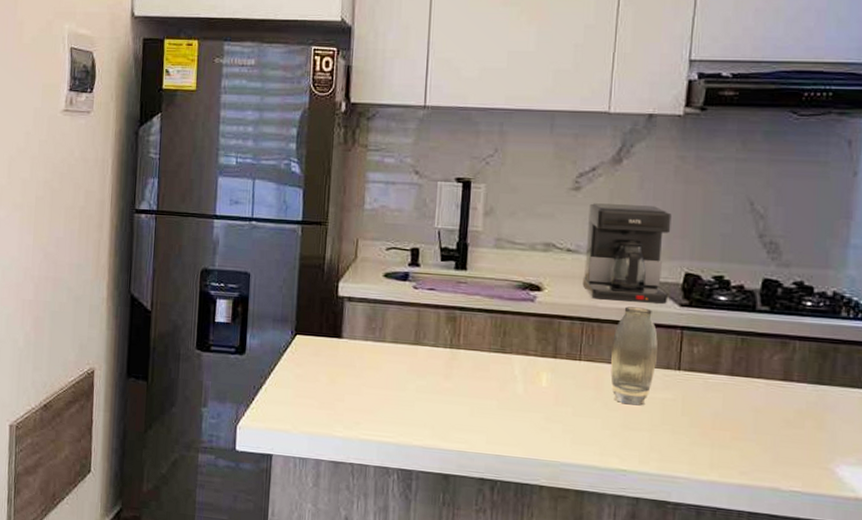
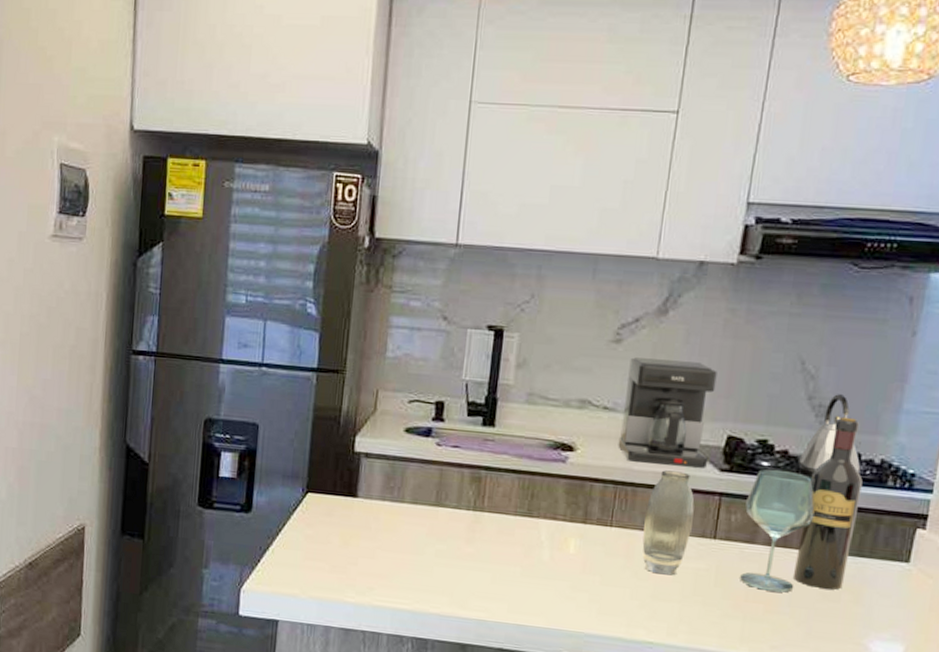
wine glass: none [706,303,774,420] -> present [740,468,816,593]
kettle: none [753,232,814,311] -> present [797,394,861,478]
wine bottle: none [758,252,817,417] -> present [794,416,863,590]

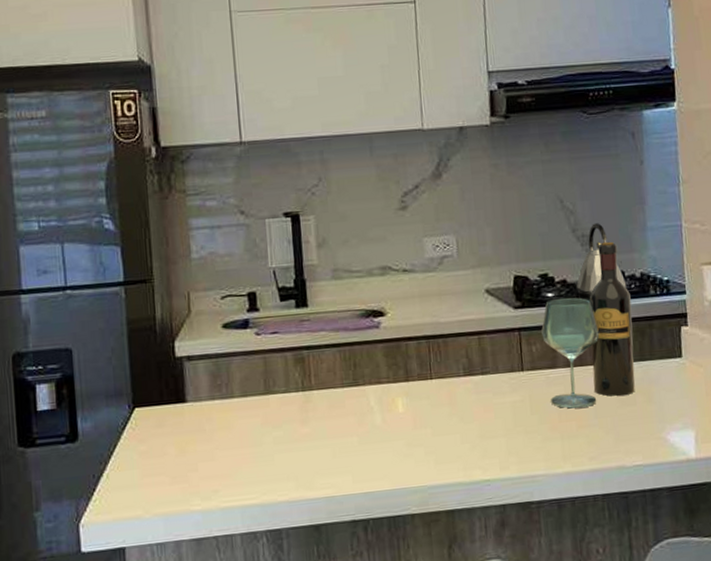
coffee maker: present [618,357,717,469] -> none [418,215,503,316]
vase: present [642,470,695,576] -> none [458,316,502,415]

